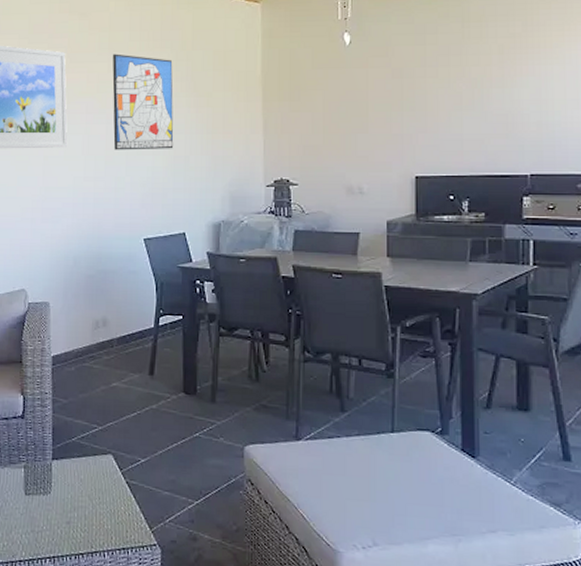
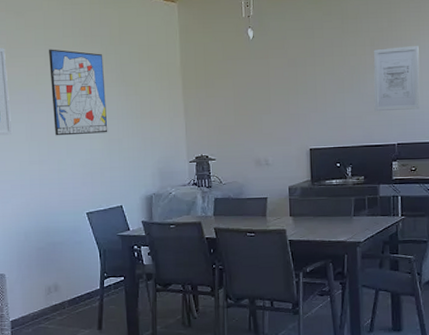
wall art: none [501,55,563,135] -> present [373,46,420,112]

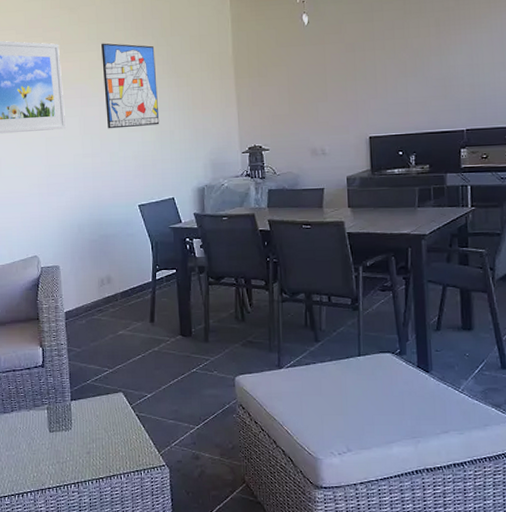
wall art: present [373,46,420,112] -> none [439,24,491,96]

